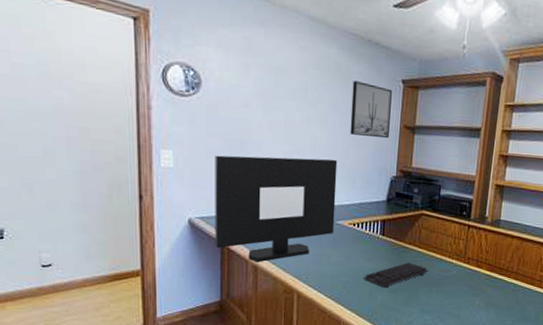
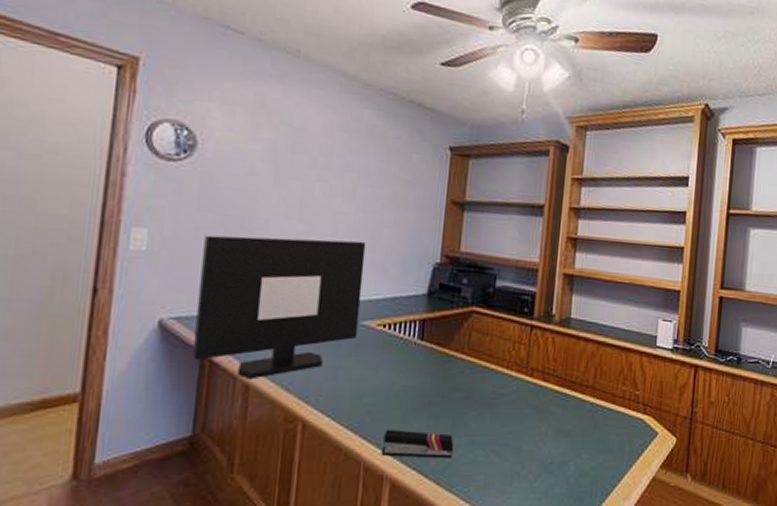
wall art: present [350,81,392,139] -> none [383,147,437,217]
stapler: none [355,300,409,321] -> present [381,429,454,459]
keyboard: present [364,262,429,288] -> none [394,375,481,412]

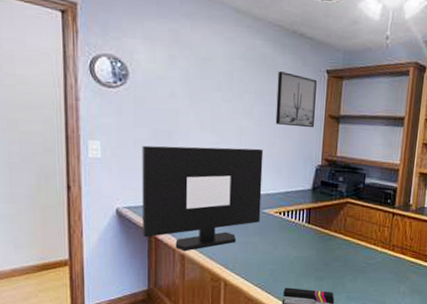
wall art: none [383,147,437,217] -> present [275,71,317,128]

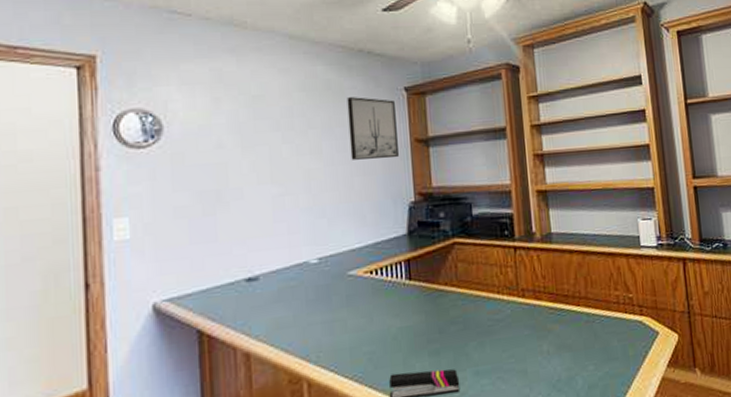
monitor: present [142,145,264,251] -> none [184,193,347,348]

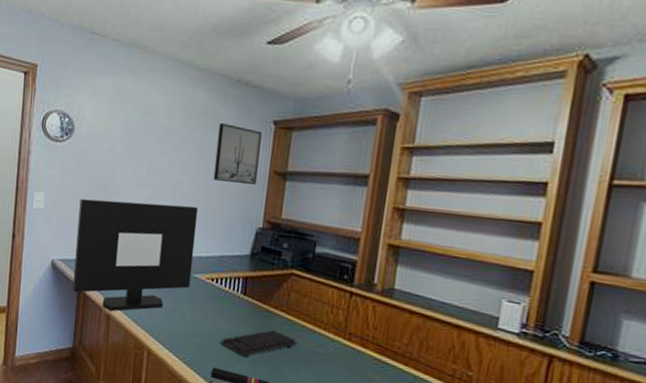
monitor: none [184,193,347,348] -> present [72,198,199,312]
keyboard: none [393,309,476,352] -> present [220,329,299,358]

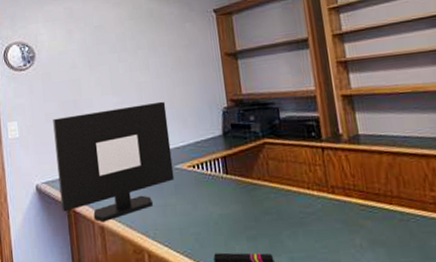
wall art: present [213,123,262,186] -> none [166,20,212,74]
keyboard: present [220,329,299,358] -> none [215,200,288,236]

